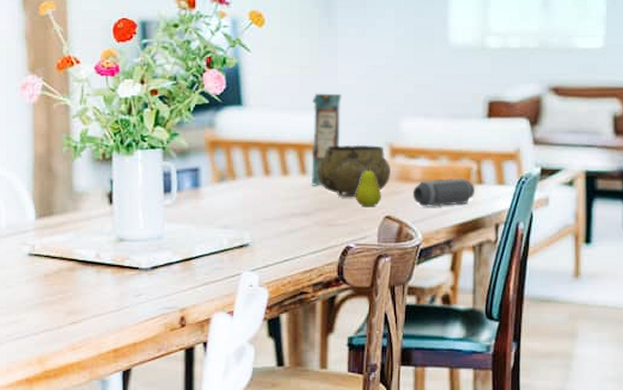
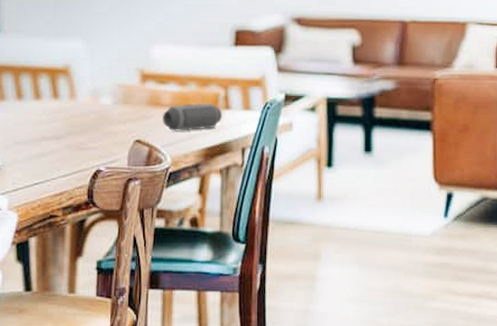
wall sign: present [312,93,341,186] -> none [64,20,94,110]
decorative bowl: present [318,144,390,198] -> none [70,70,141,122]
fruit: present [356,166,381,207] -> none [107,90,132,131]

